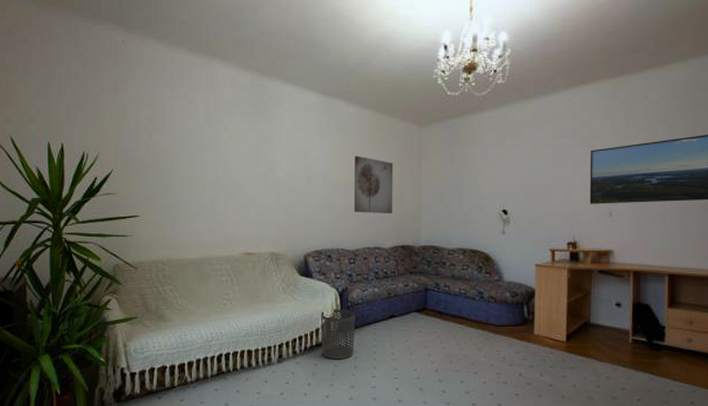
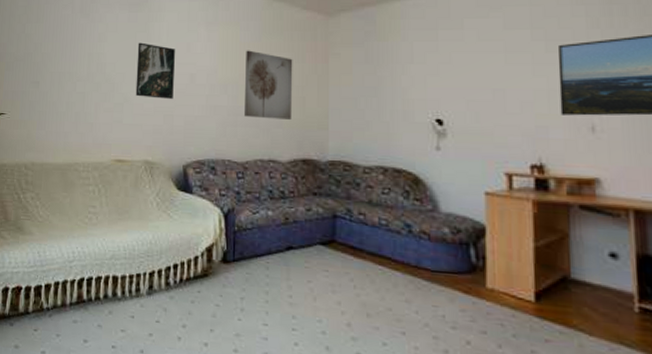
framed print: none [260,149,293,199] -> present [135,42,175,99]
waste bin: present [320,309,355,360] -> none [200,233,243,299]

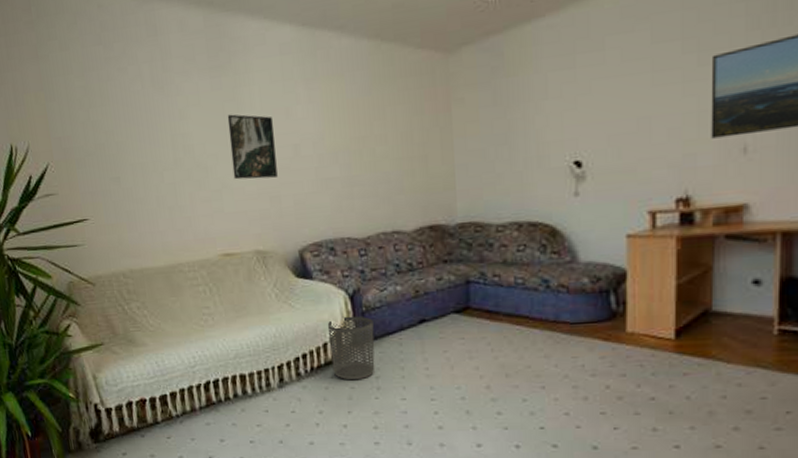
waste bin: none [200,233,243,299] -> present [327,316,375,381]
wall art: present [245,50,293,119] -> none [355,107,414,187]

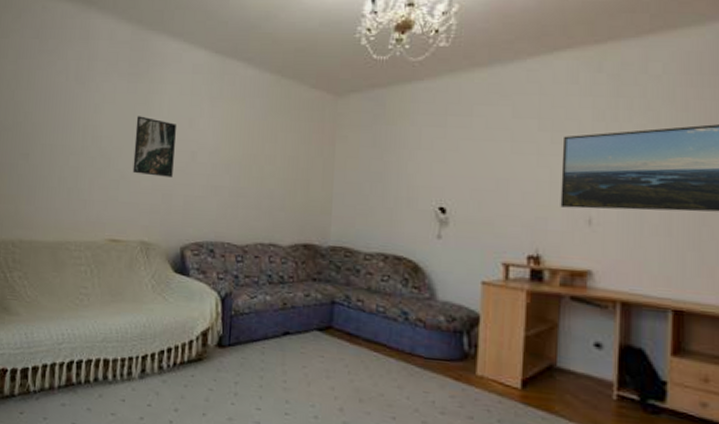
waste bin: present [327,316,375,381] -> none [194,317,240,383]

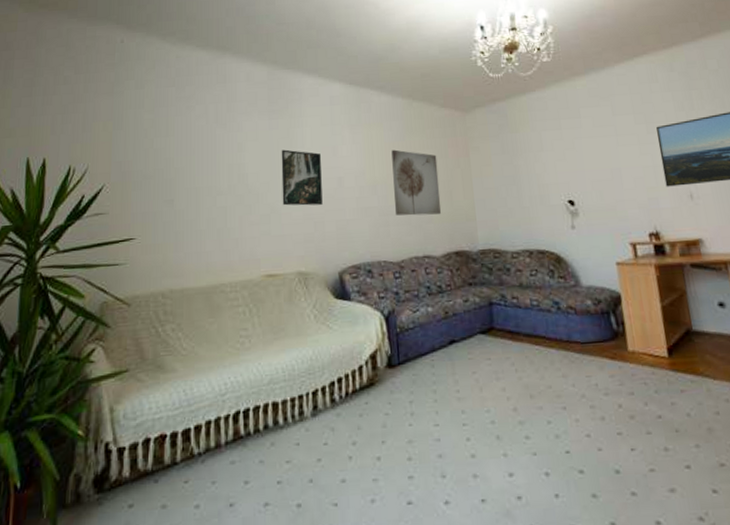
wall art: none [246,128,299,203] -> present [391,149,441,216]

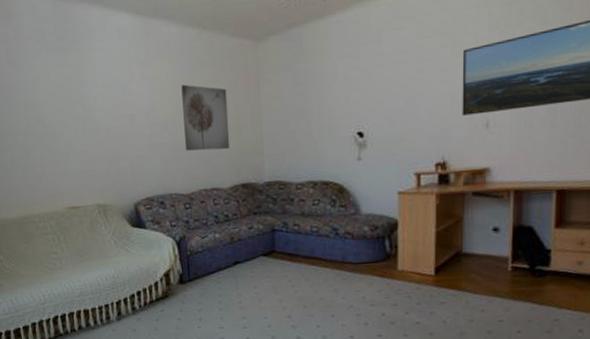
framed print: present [281,149,323,206] -> none [73,87,116,144]

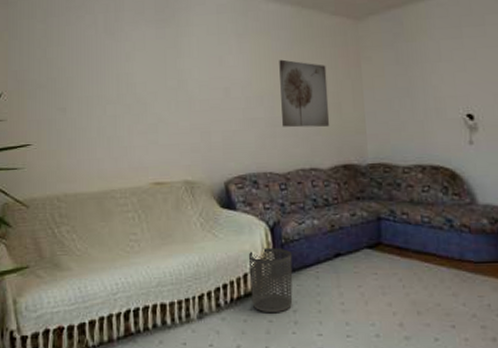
waste bin: none [158,259,198,313] -> present [248,247,293,313]

